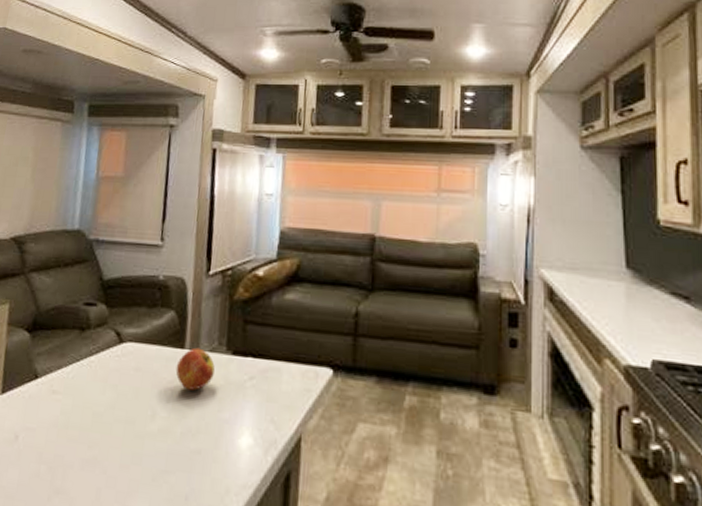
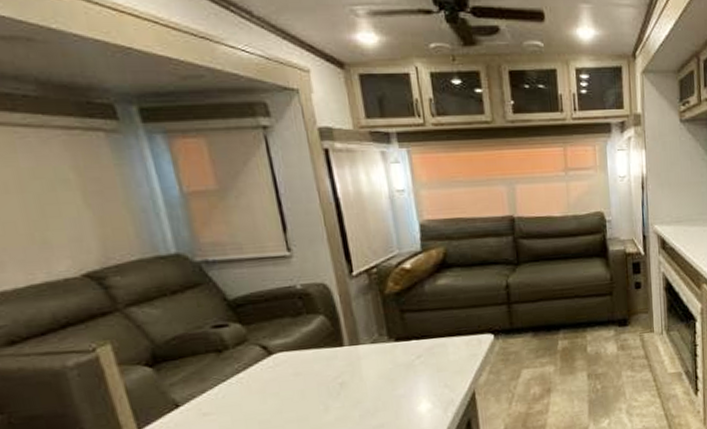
apple: present [175,347,215,391] -> none [339,342,381,380]

